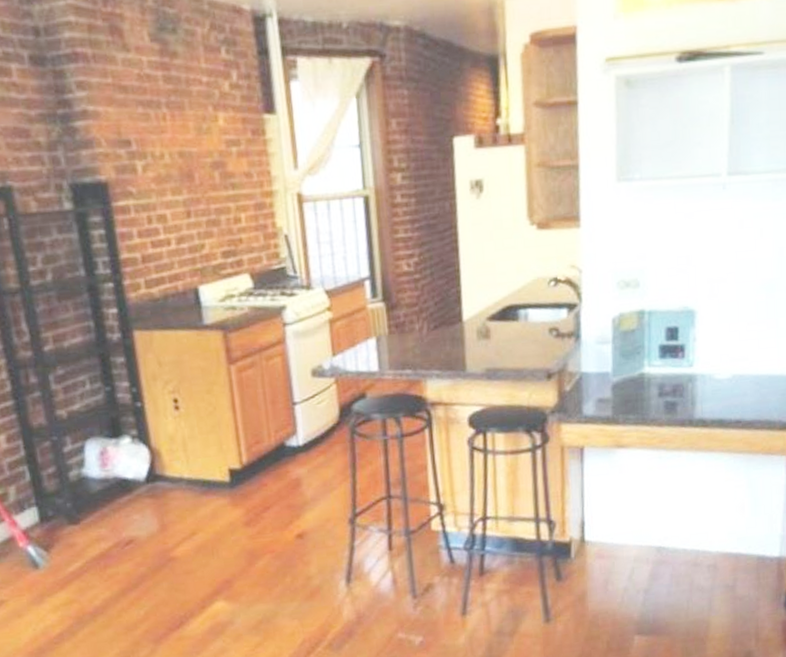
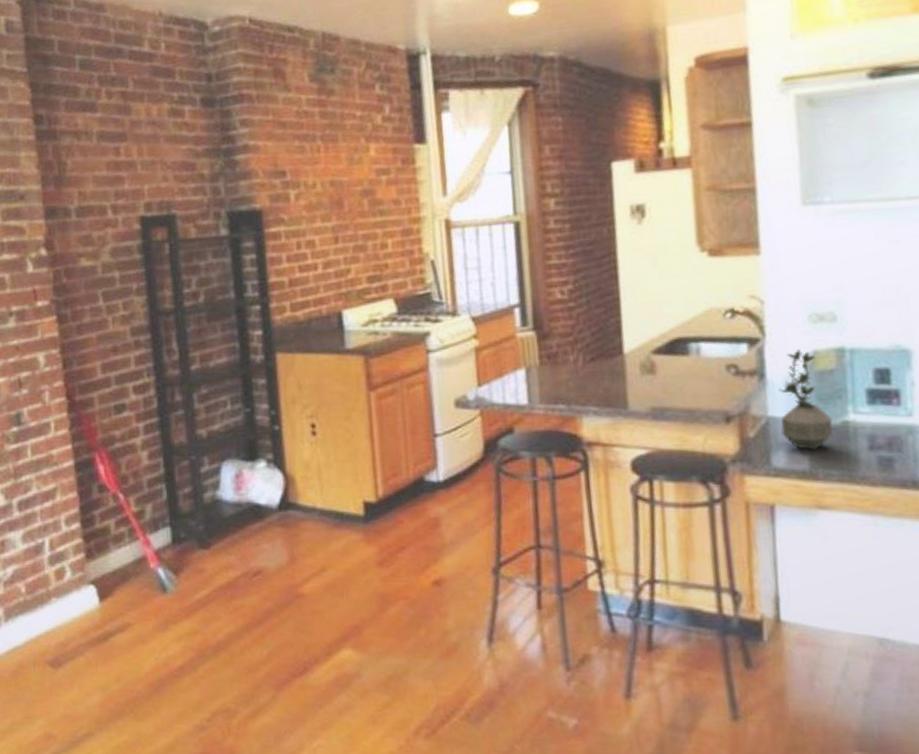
potted plant: none [591,313,632,399] -> present [778,349,833,450]

